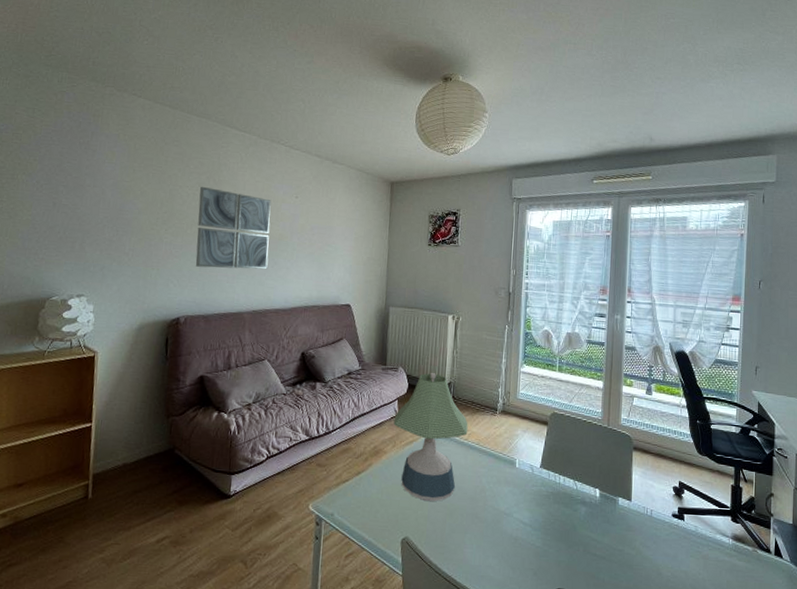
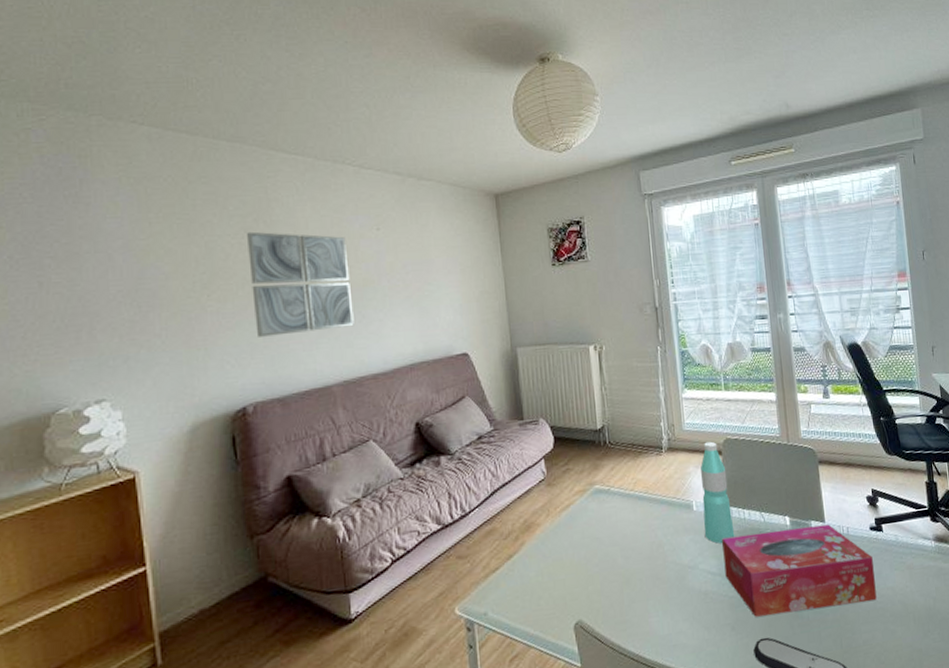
desk lamp: present [393,373,468,502] -> none [543,418,633,573]
water bottle: none [522,412,550,500] -> present [700,441,735,544]
tissue box: none [535,496,671,579] -> present [722,524,877,617]

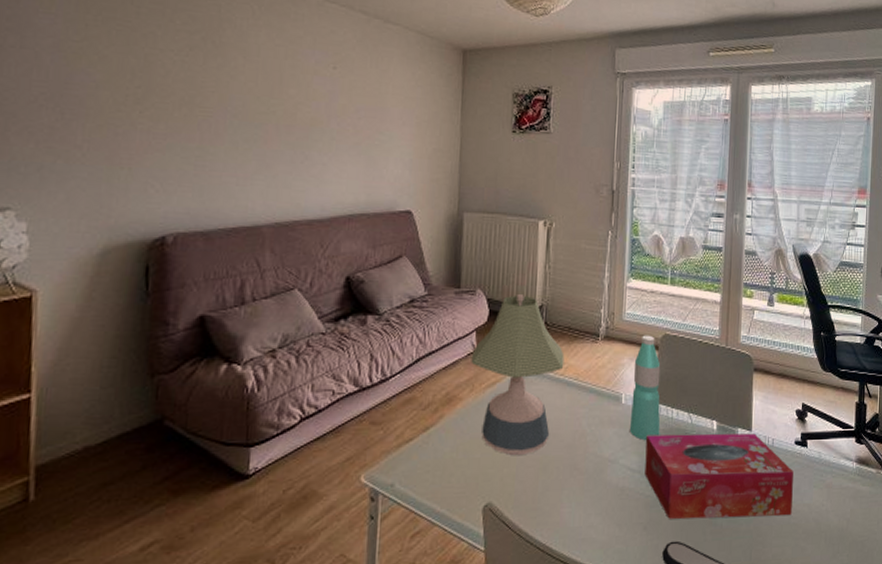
wall art: present [247,231,354,337] -> none [188,50,299,167]
desk lamp: none [543,418,633,573] -> present [471,295,564,456]

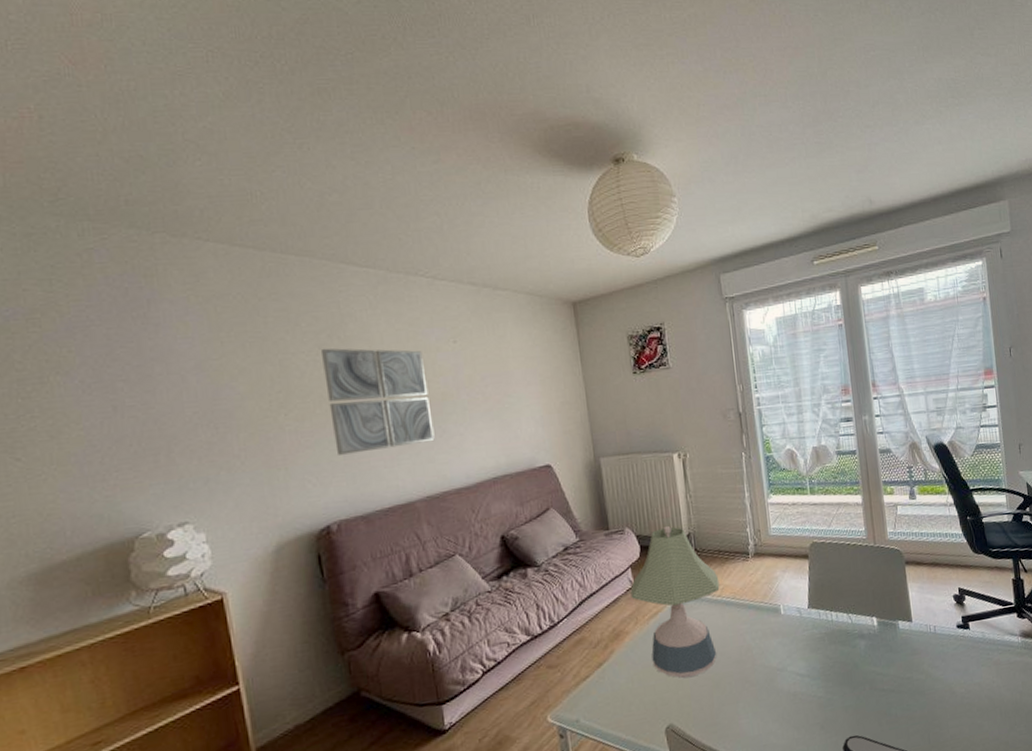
wall art: none [188,50,299,167] -> present [321,348,435,455]
water bottle: present [629,335,661,441] -> none [786,545,823,646]
tissue box: present [645,433,793,519] -> none [810,623,964,716]

